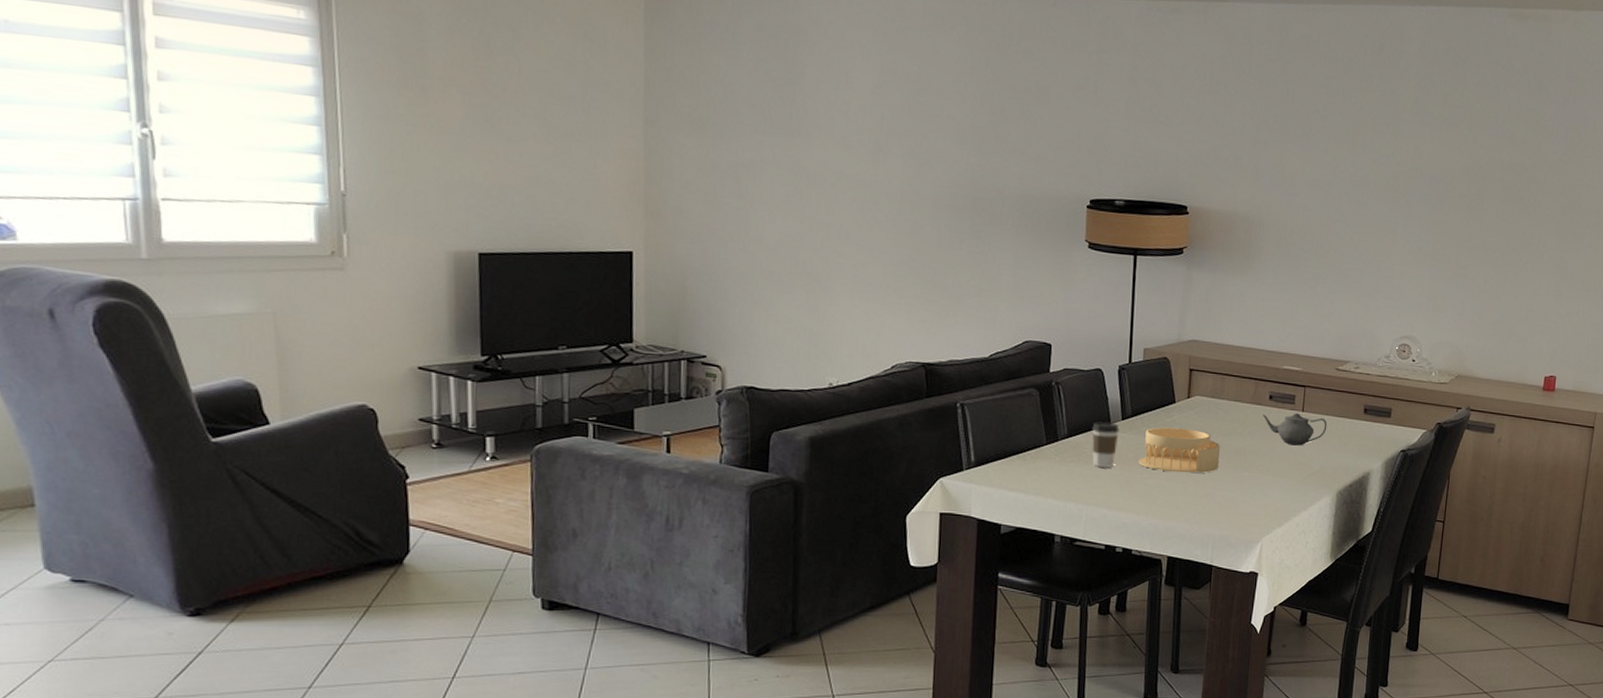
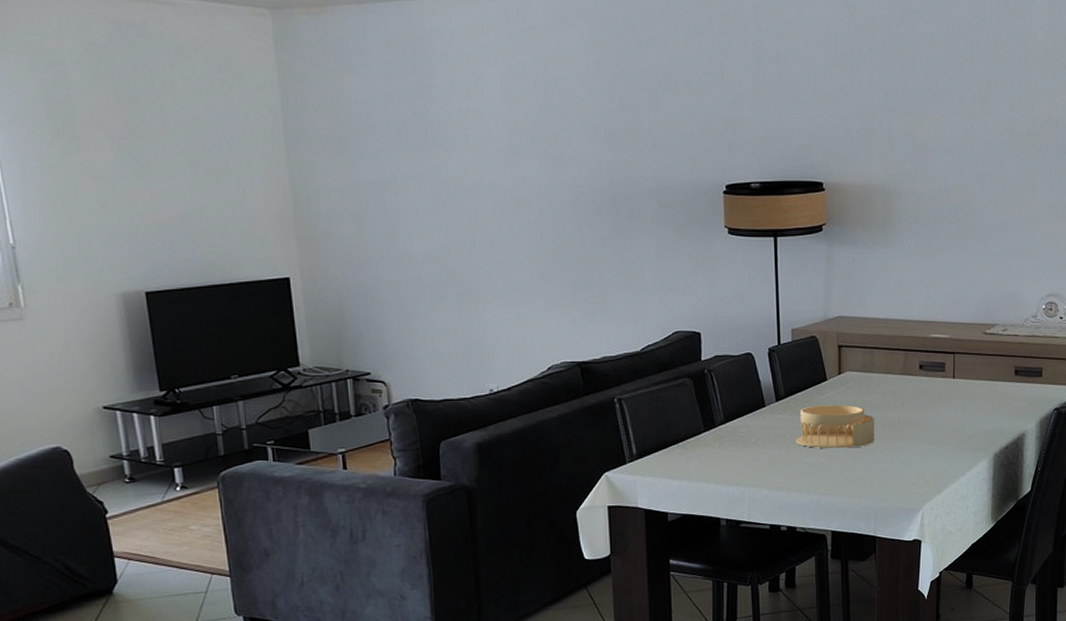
coffee cup: present [1092,422,1120,468] -> none [747,405,775,450]
teapot: present [1262,413,1327,446] -> none [914,380,979,413]

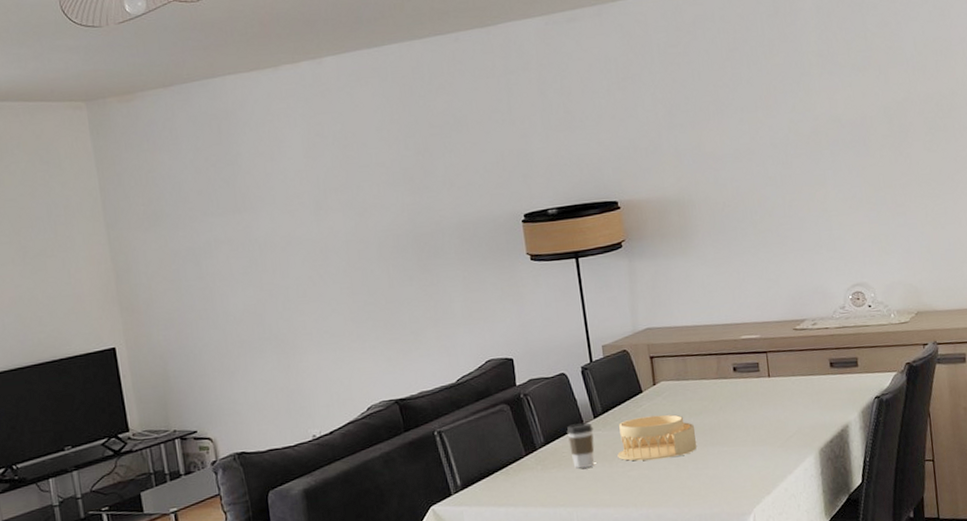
coffee cup: none [747,405,775,450] -> present [566,422,595,469]

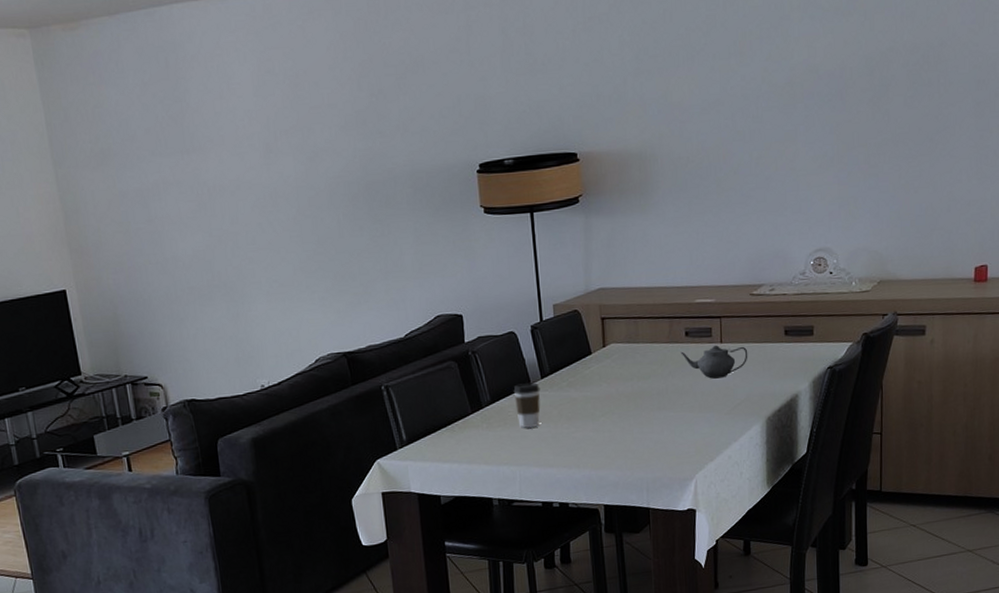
architectural model: present [617,414,697,461] -> none [563,377,643,423]
teapot: none [730,379,797,412] -> present [680,345,748,379]

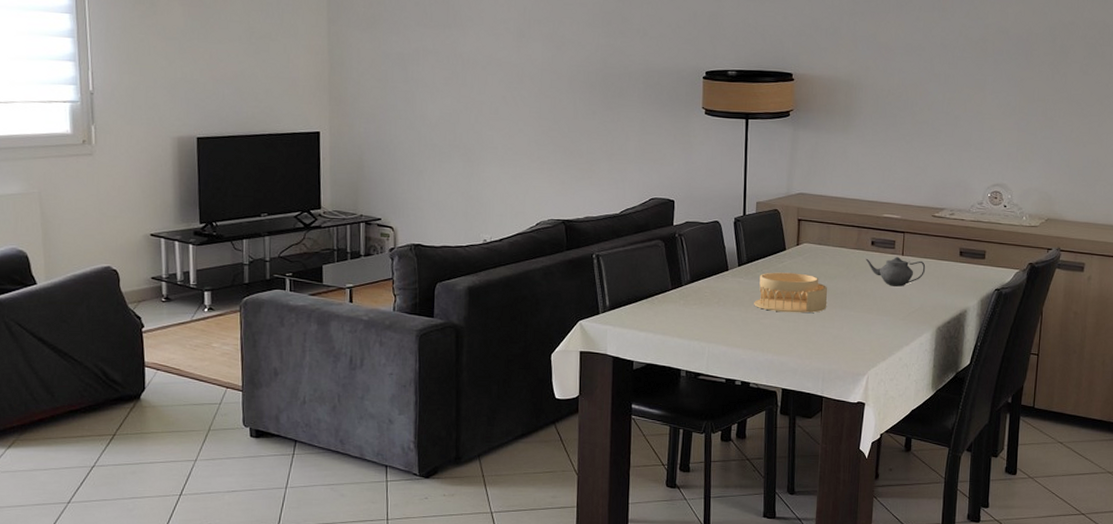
coffee cup: present [513,382,541,428] -> none [712,268,736,309]
architectural model: none [563,377,643,423] -> present [754,272,828,313]

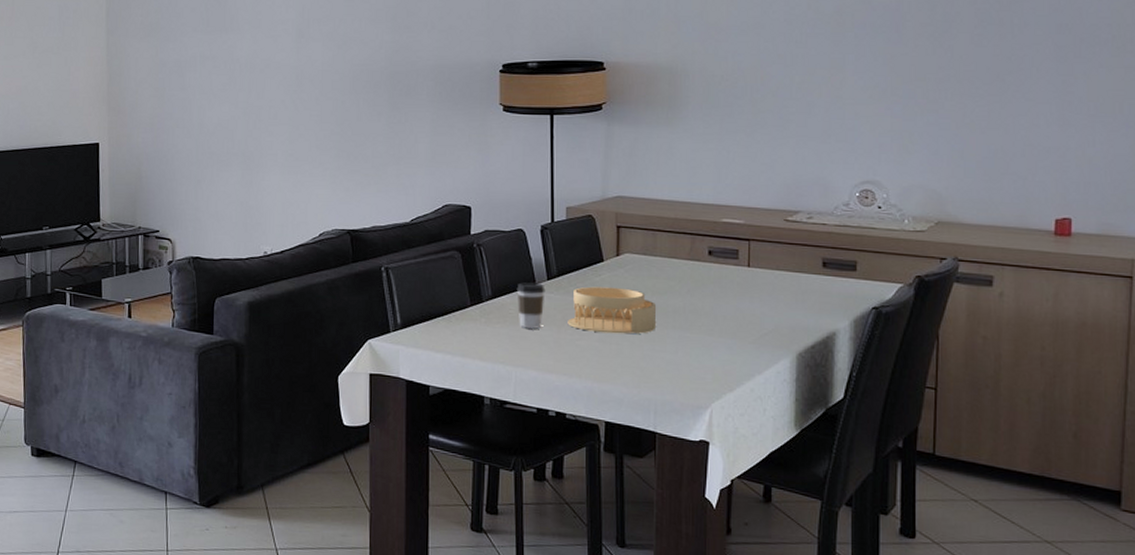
coffee cup: none [712,268,736,309] -> present [516,282,546,329]
teapot: present [865,257,926,287] -> none [702,269,779,304]

